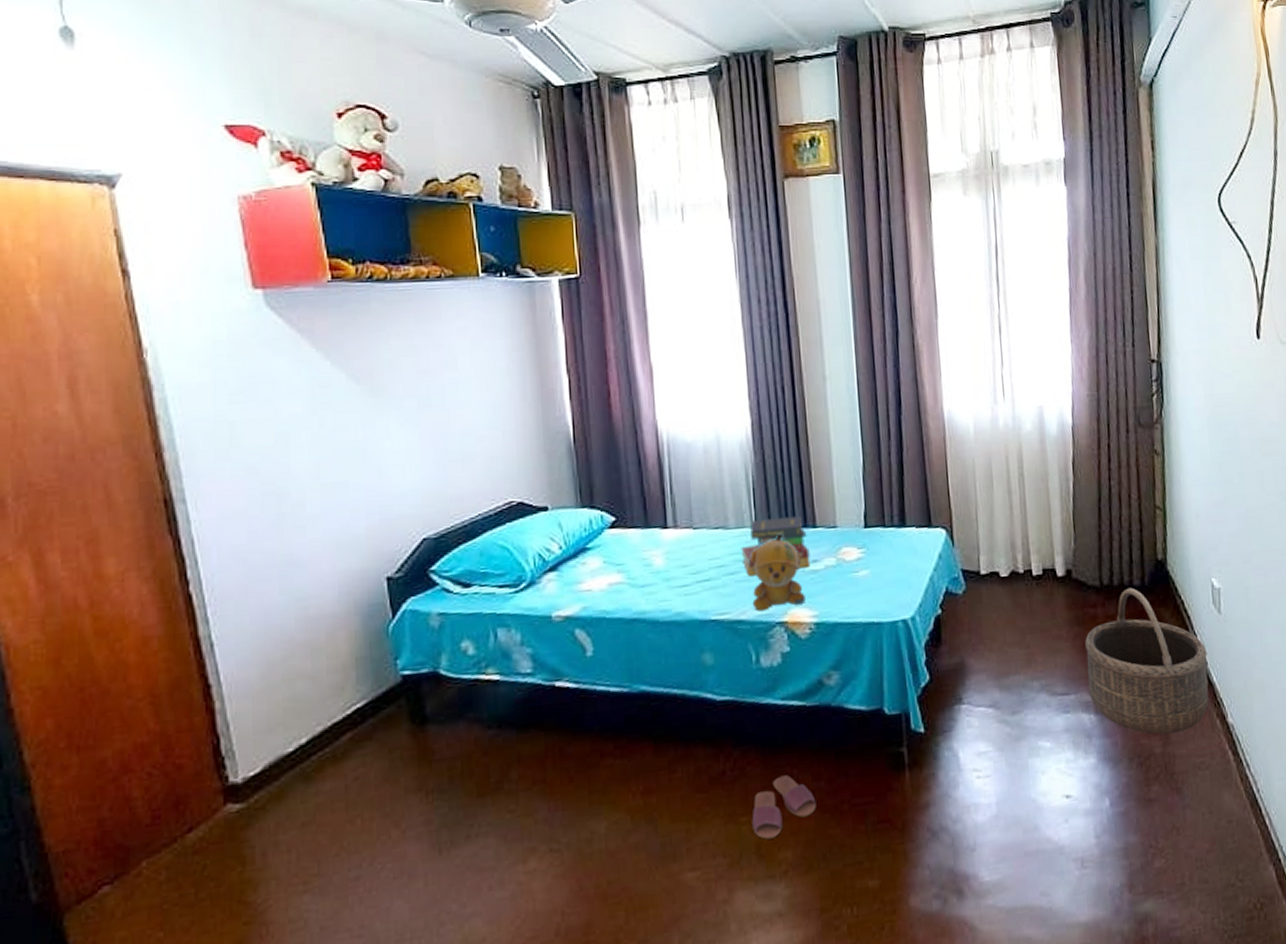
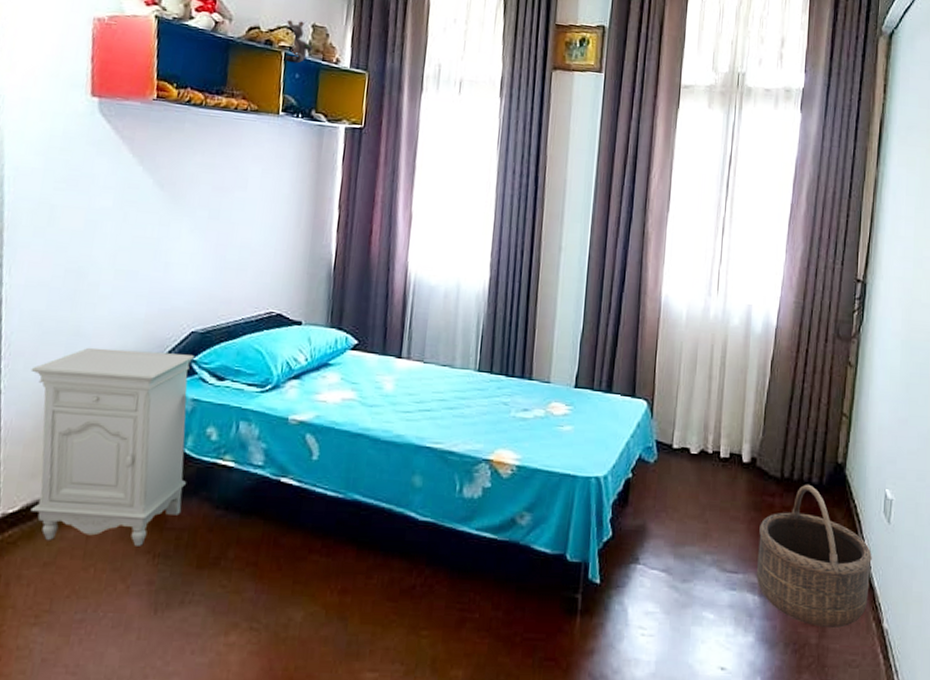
nightstand: none [243,565,450,798] -> present [30,347,194,546]
stuffed animal: none [469,164,504,215] -> present [282,19,312,64]
books: present [741,516,811,576] -> none [462,363,523,415]
stuffed bear: present [750,533,805,612] -> none [464,379,514,447]
slippers: present [752,775,817,840] -> none [431,599,492,656]

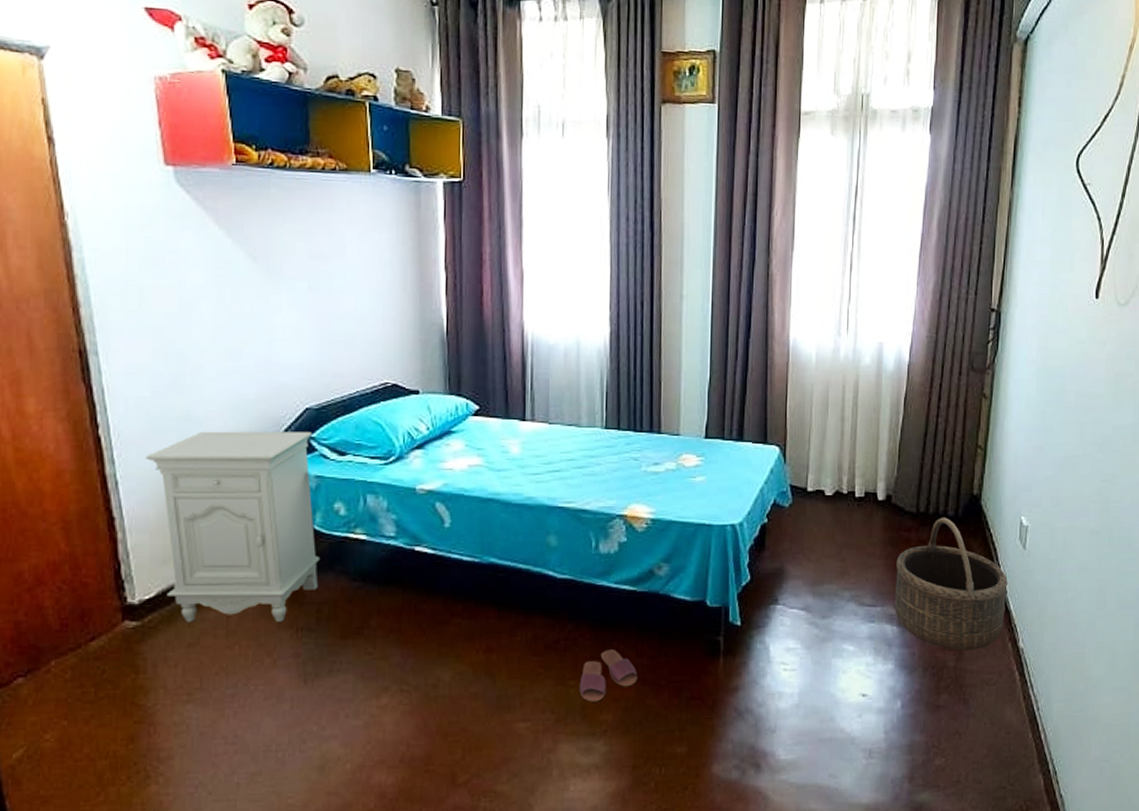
stuffed animal: present [282,19,312,64] -> none [367,65,398,114]
slippers: none [431,599,492,656] -> present [579,649,638,702]

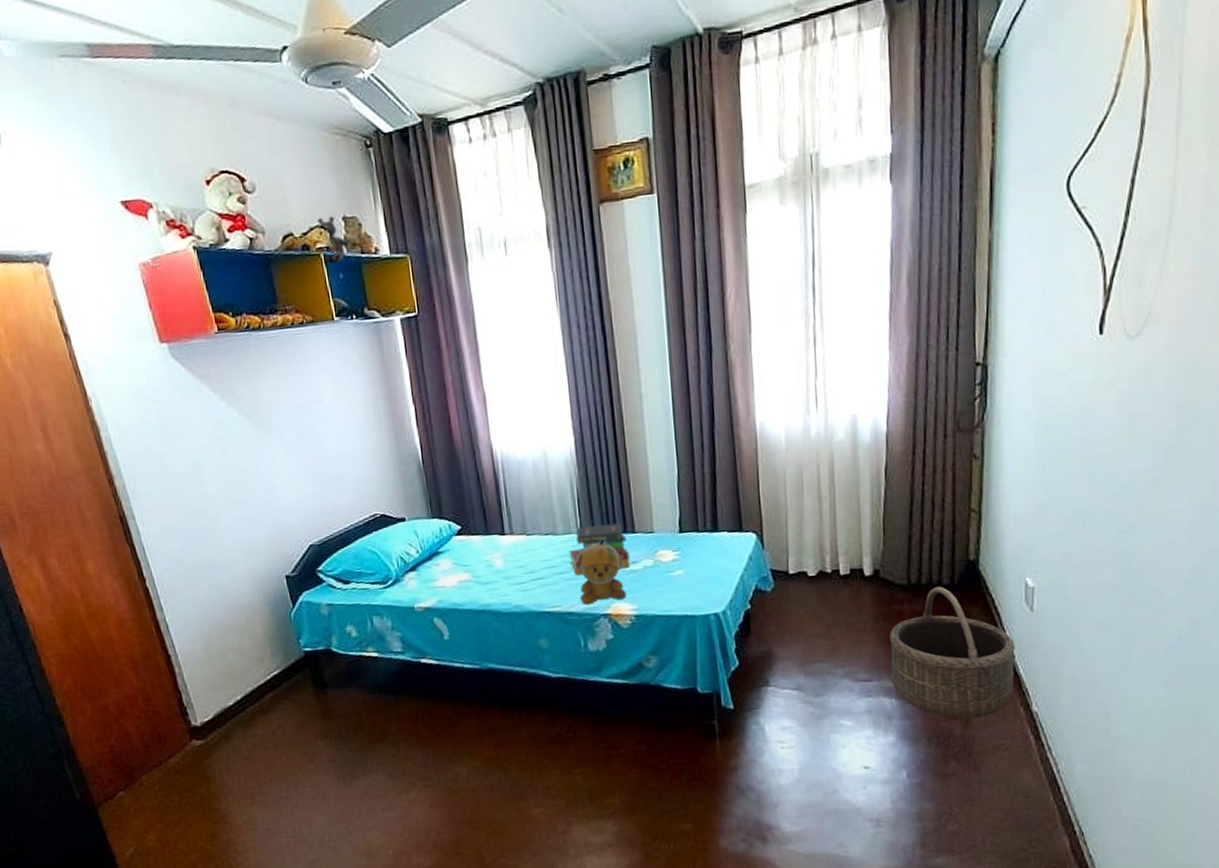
nightstand: present [145,431,321,622] -> none [186,566,343,738]
stuffed animal: none [367,65,398,114] -> present [317,216,349,264]
slippers: present [579,649,638,702] -> none [584,738,638,788]
books: none [590,421,653,471] -> present [568,523,631,575]
stuffed bear: none [596,435,645,504] -> present [577,538,626,605]

